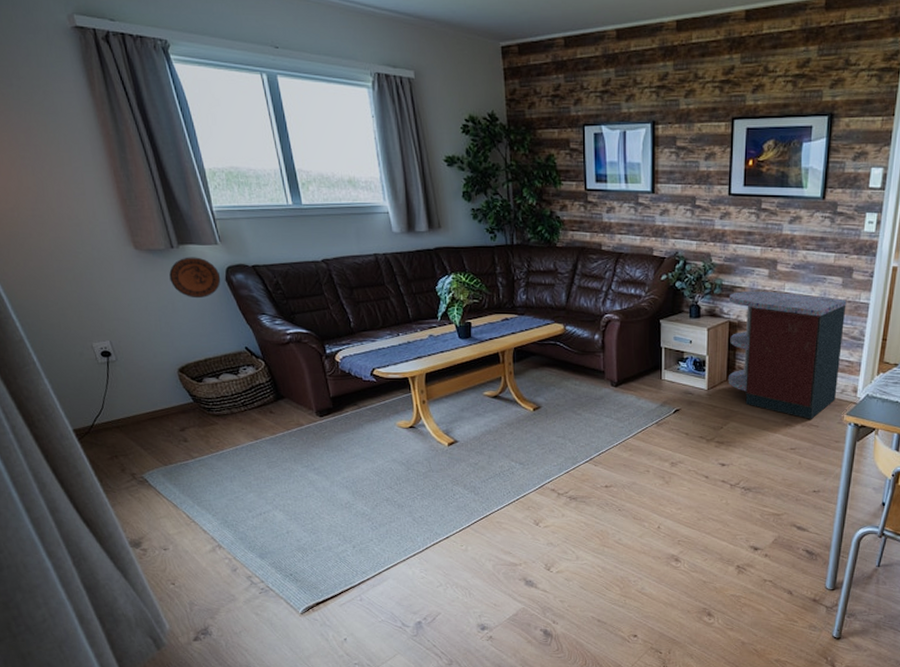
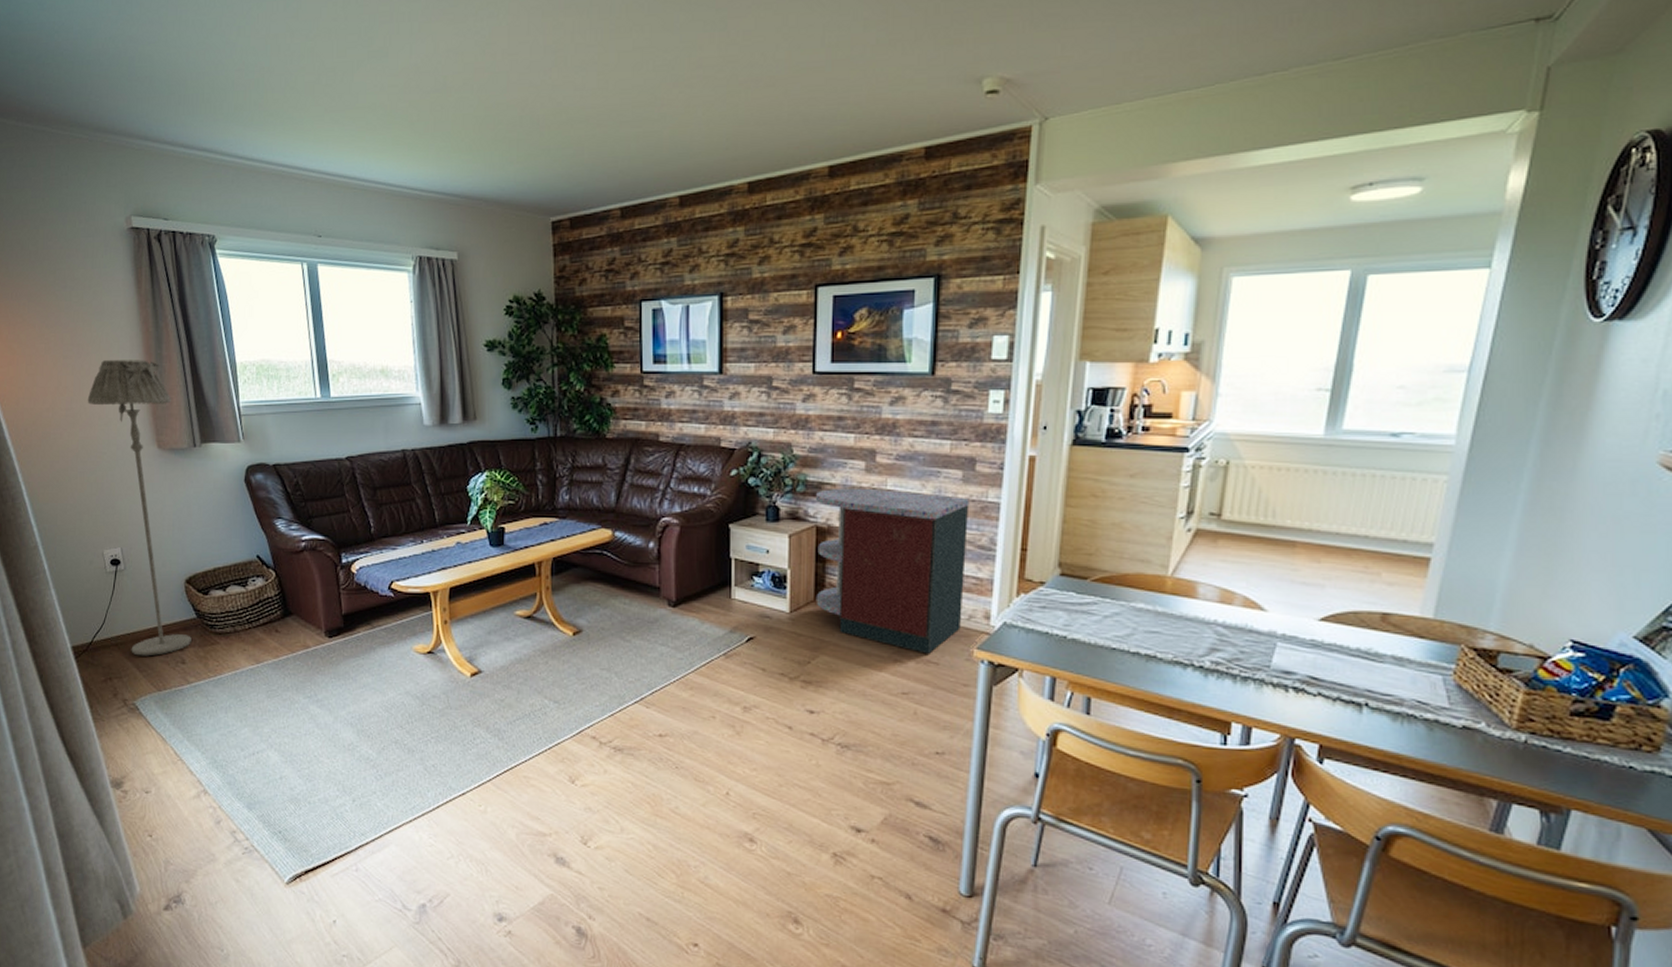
floor lamp: none [53,162,191,436] -> present [87,360,192,656]
decorative plate: present [169,257,221,299] -> none [188,456,240,501]

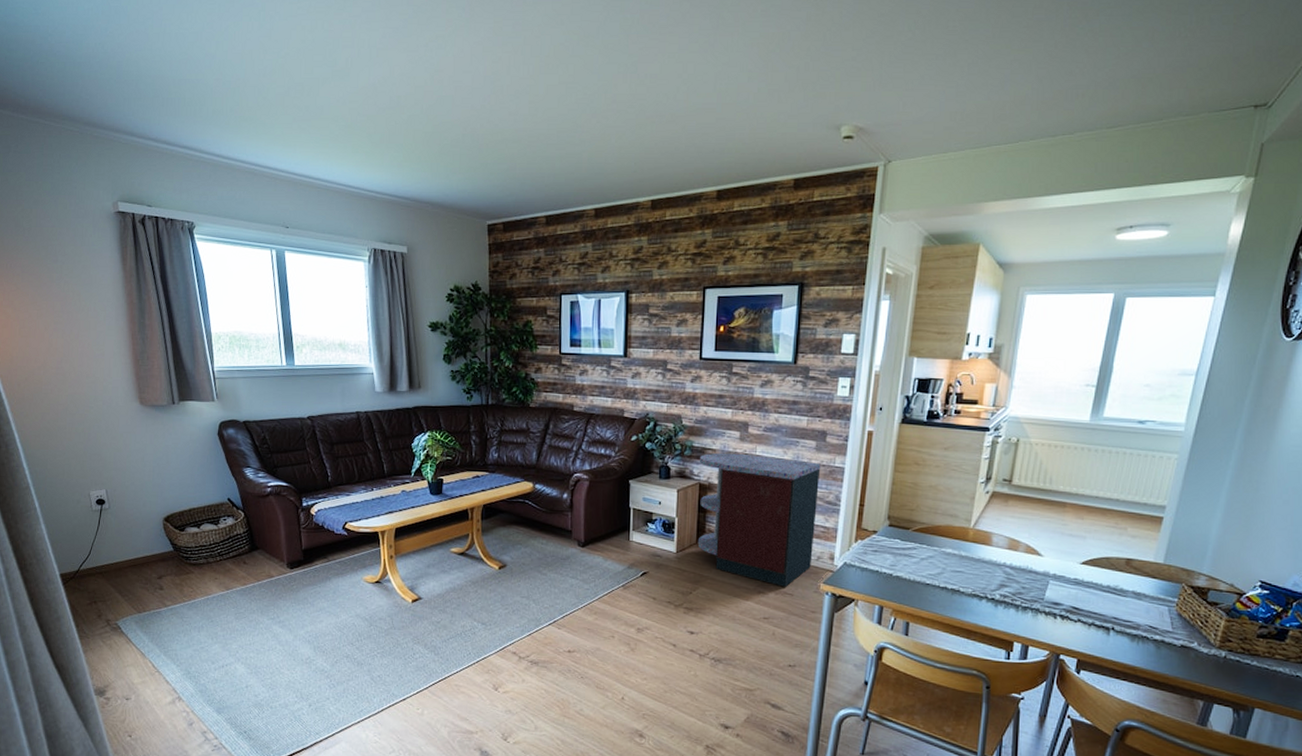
floor lamp: present [87,360,192,656] -> none [76,327,169,583]

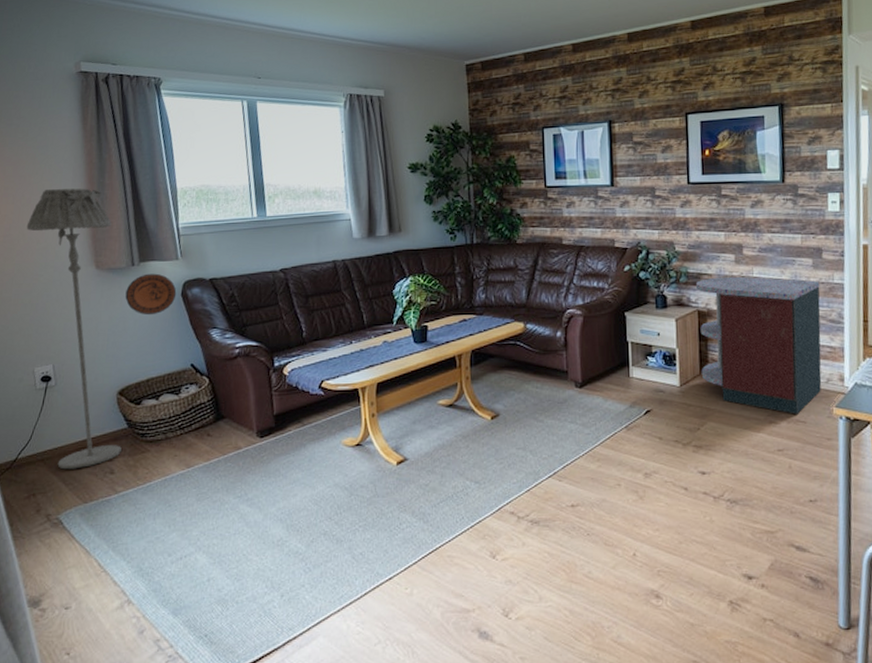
floor lamp: none [76,327,169,583] -> present [26,188,122,470]
decorative plate: none [167,412,214,451] -> present [125,273,177,316]

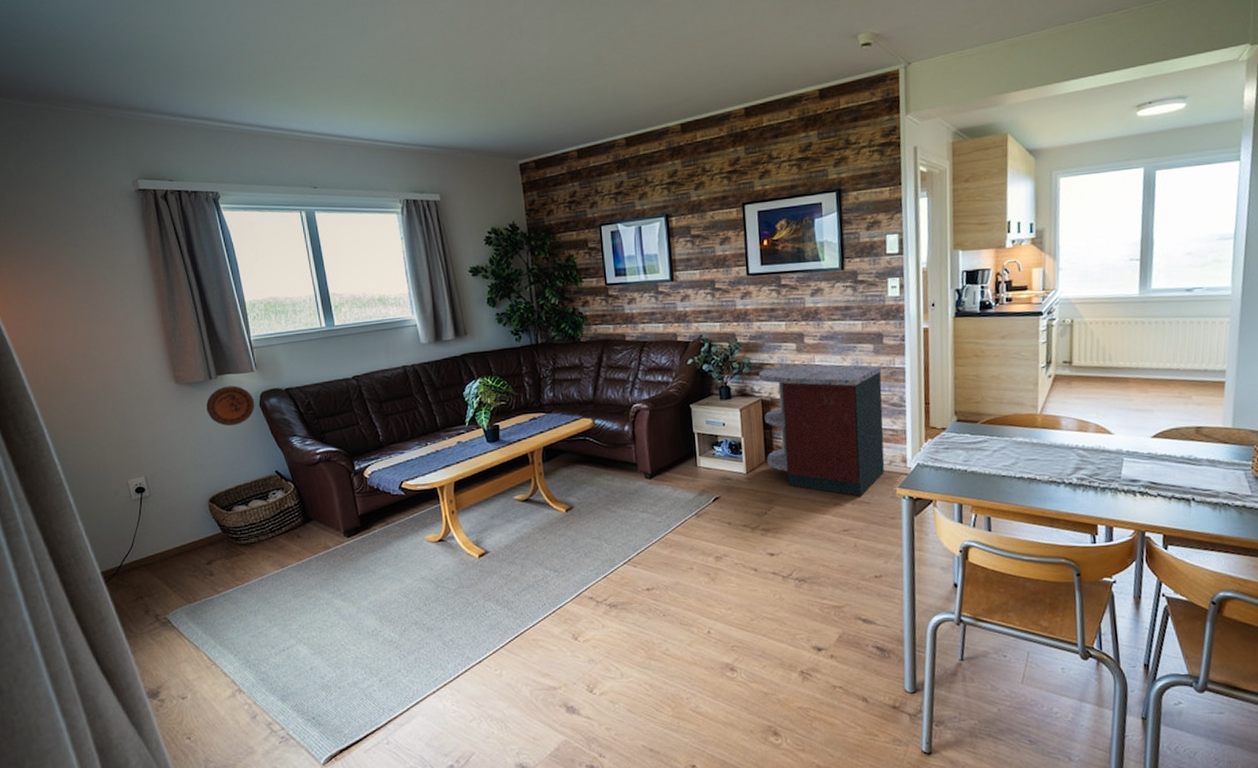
floor lamp: present [26,188,122,470] -> none [104,305,218,574]

